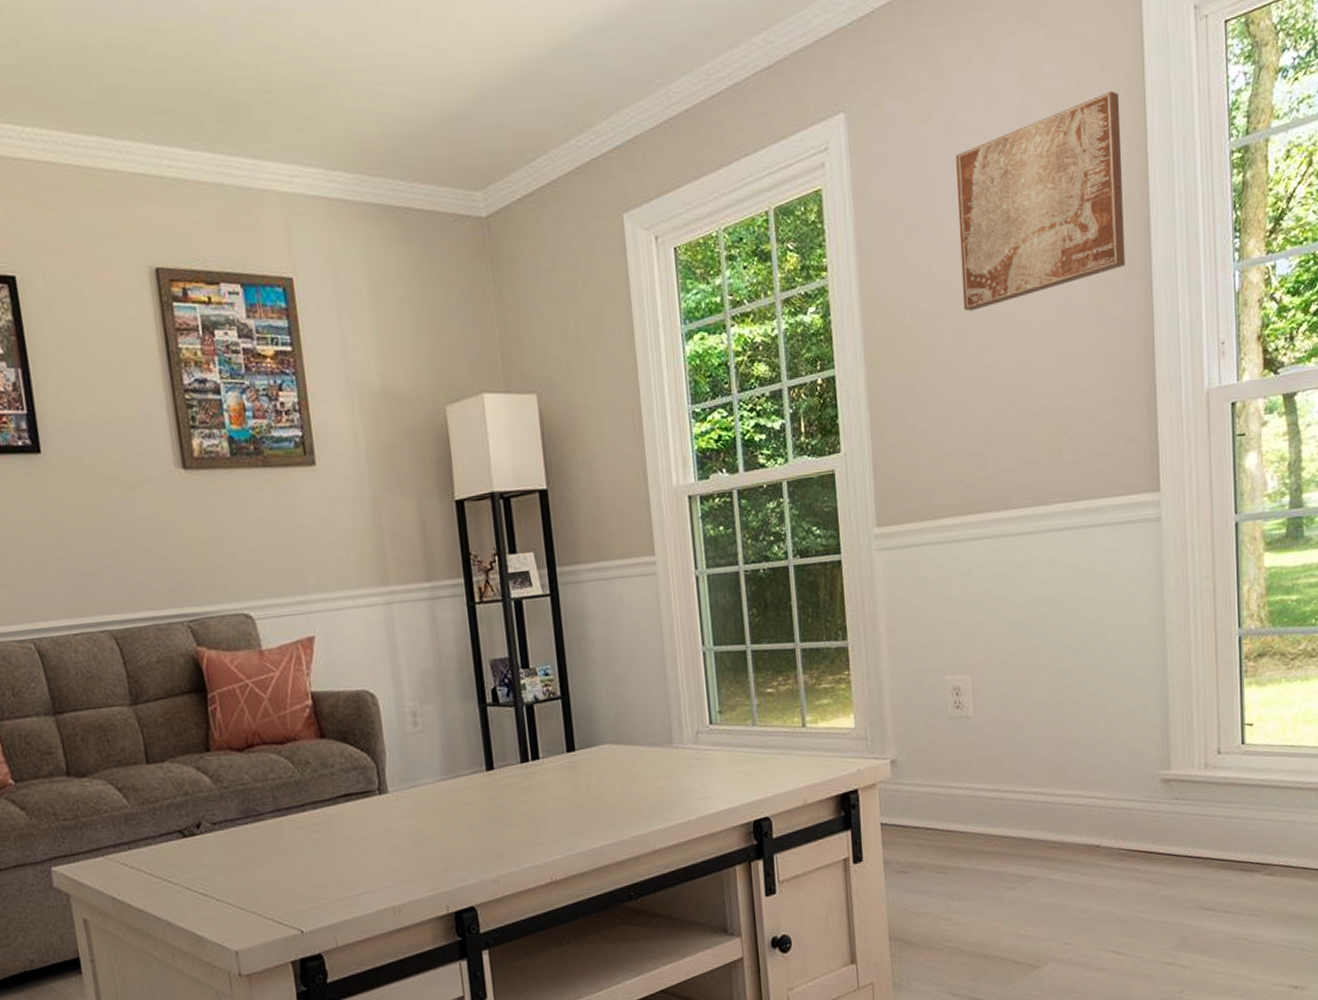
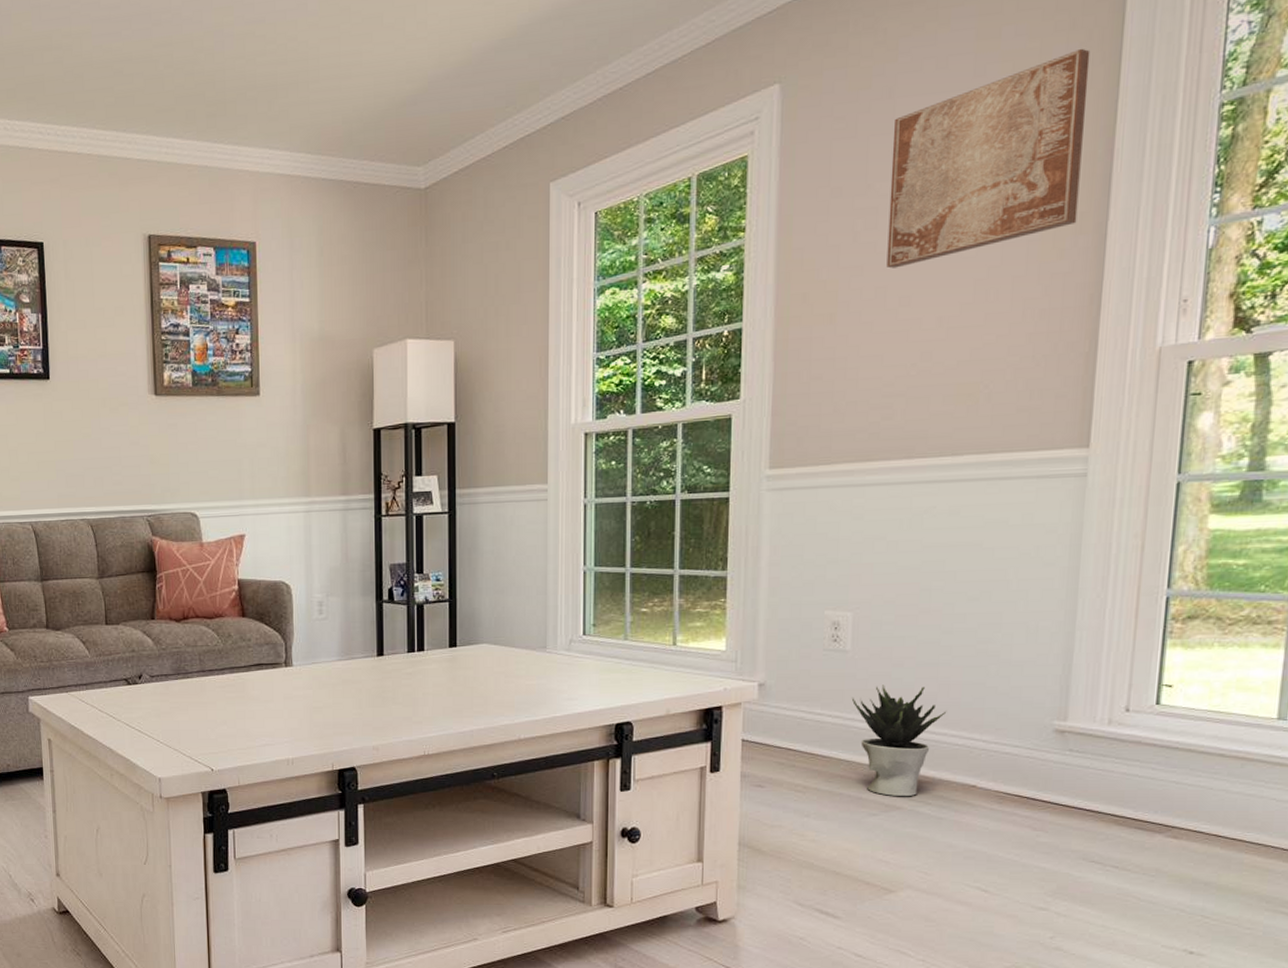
potted plant: none [979,747,1067,867] -> present [851,685,947,797]

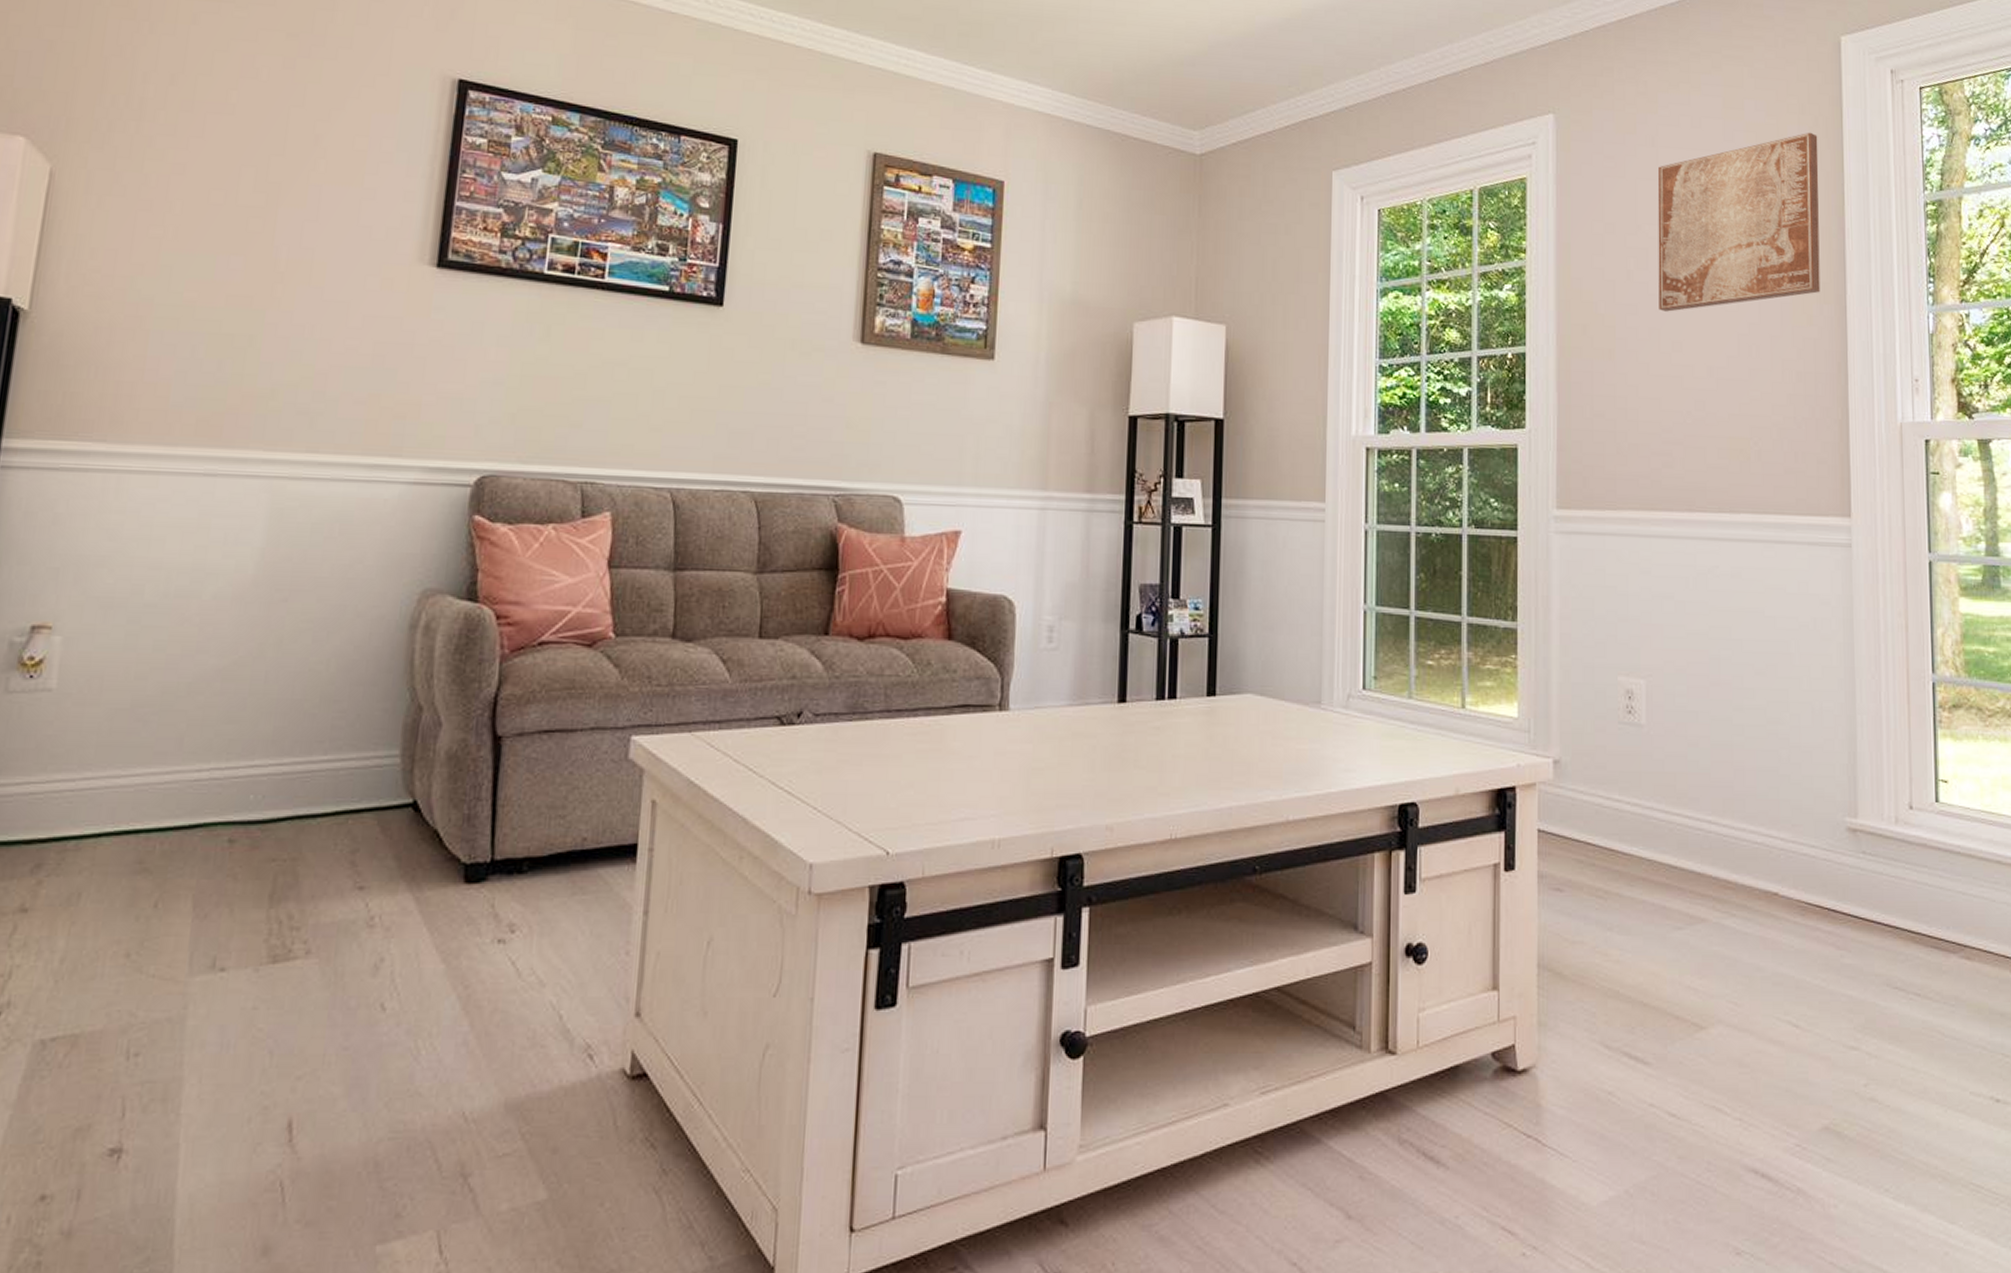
potted plant: present [851,685,947,797] -> none [1649,767,1744,906]

